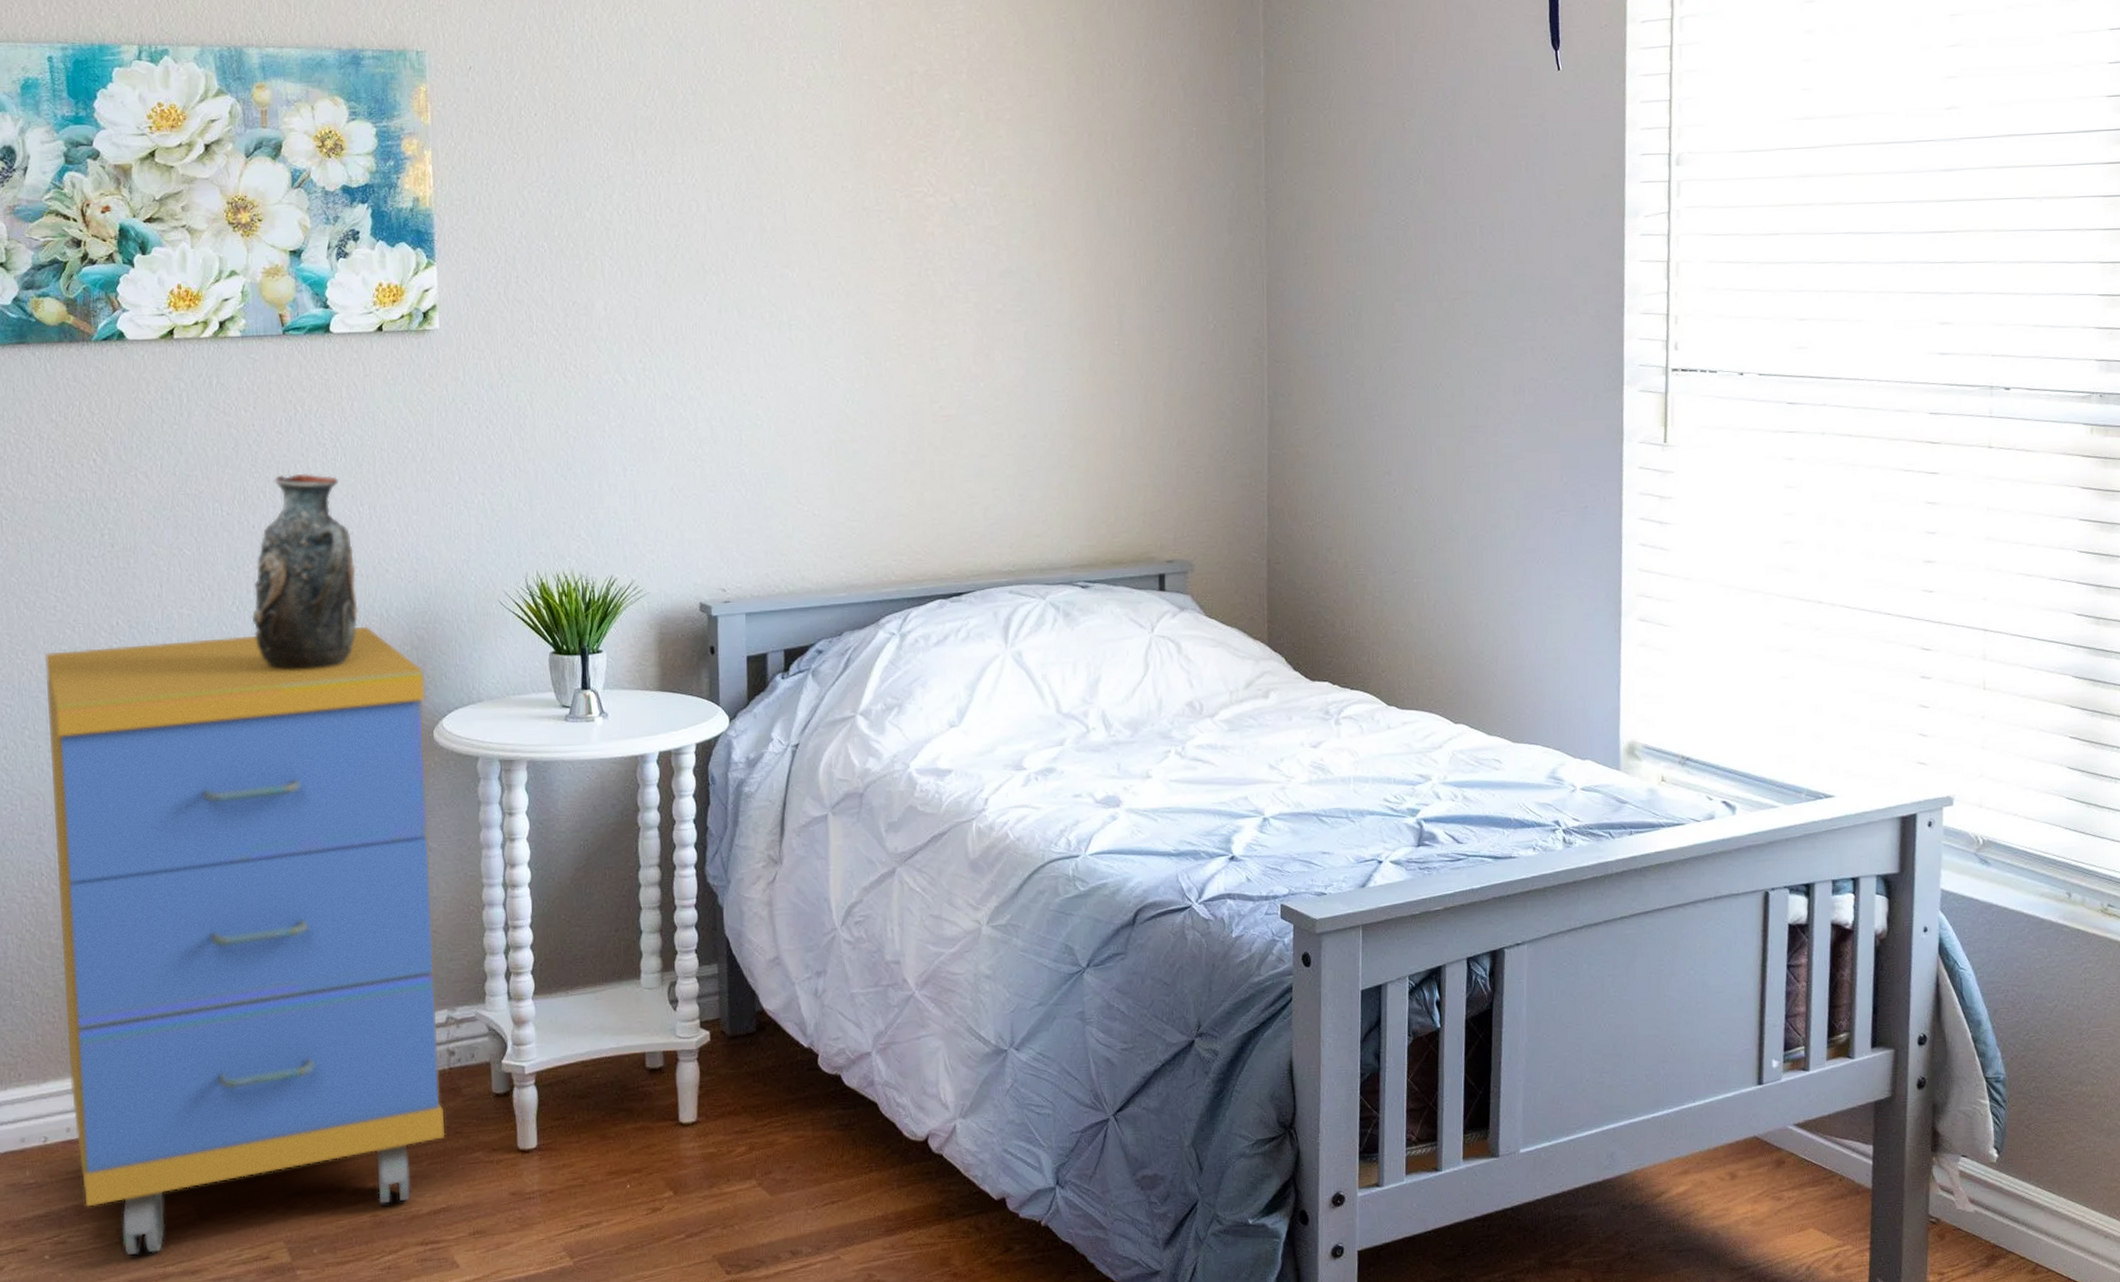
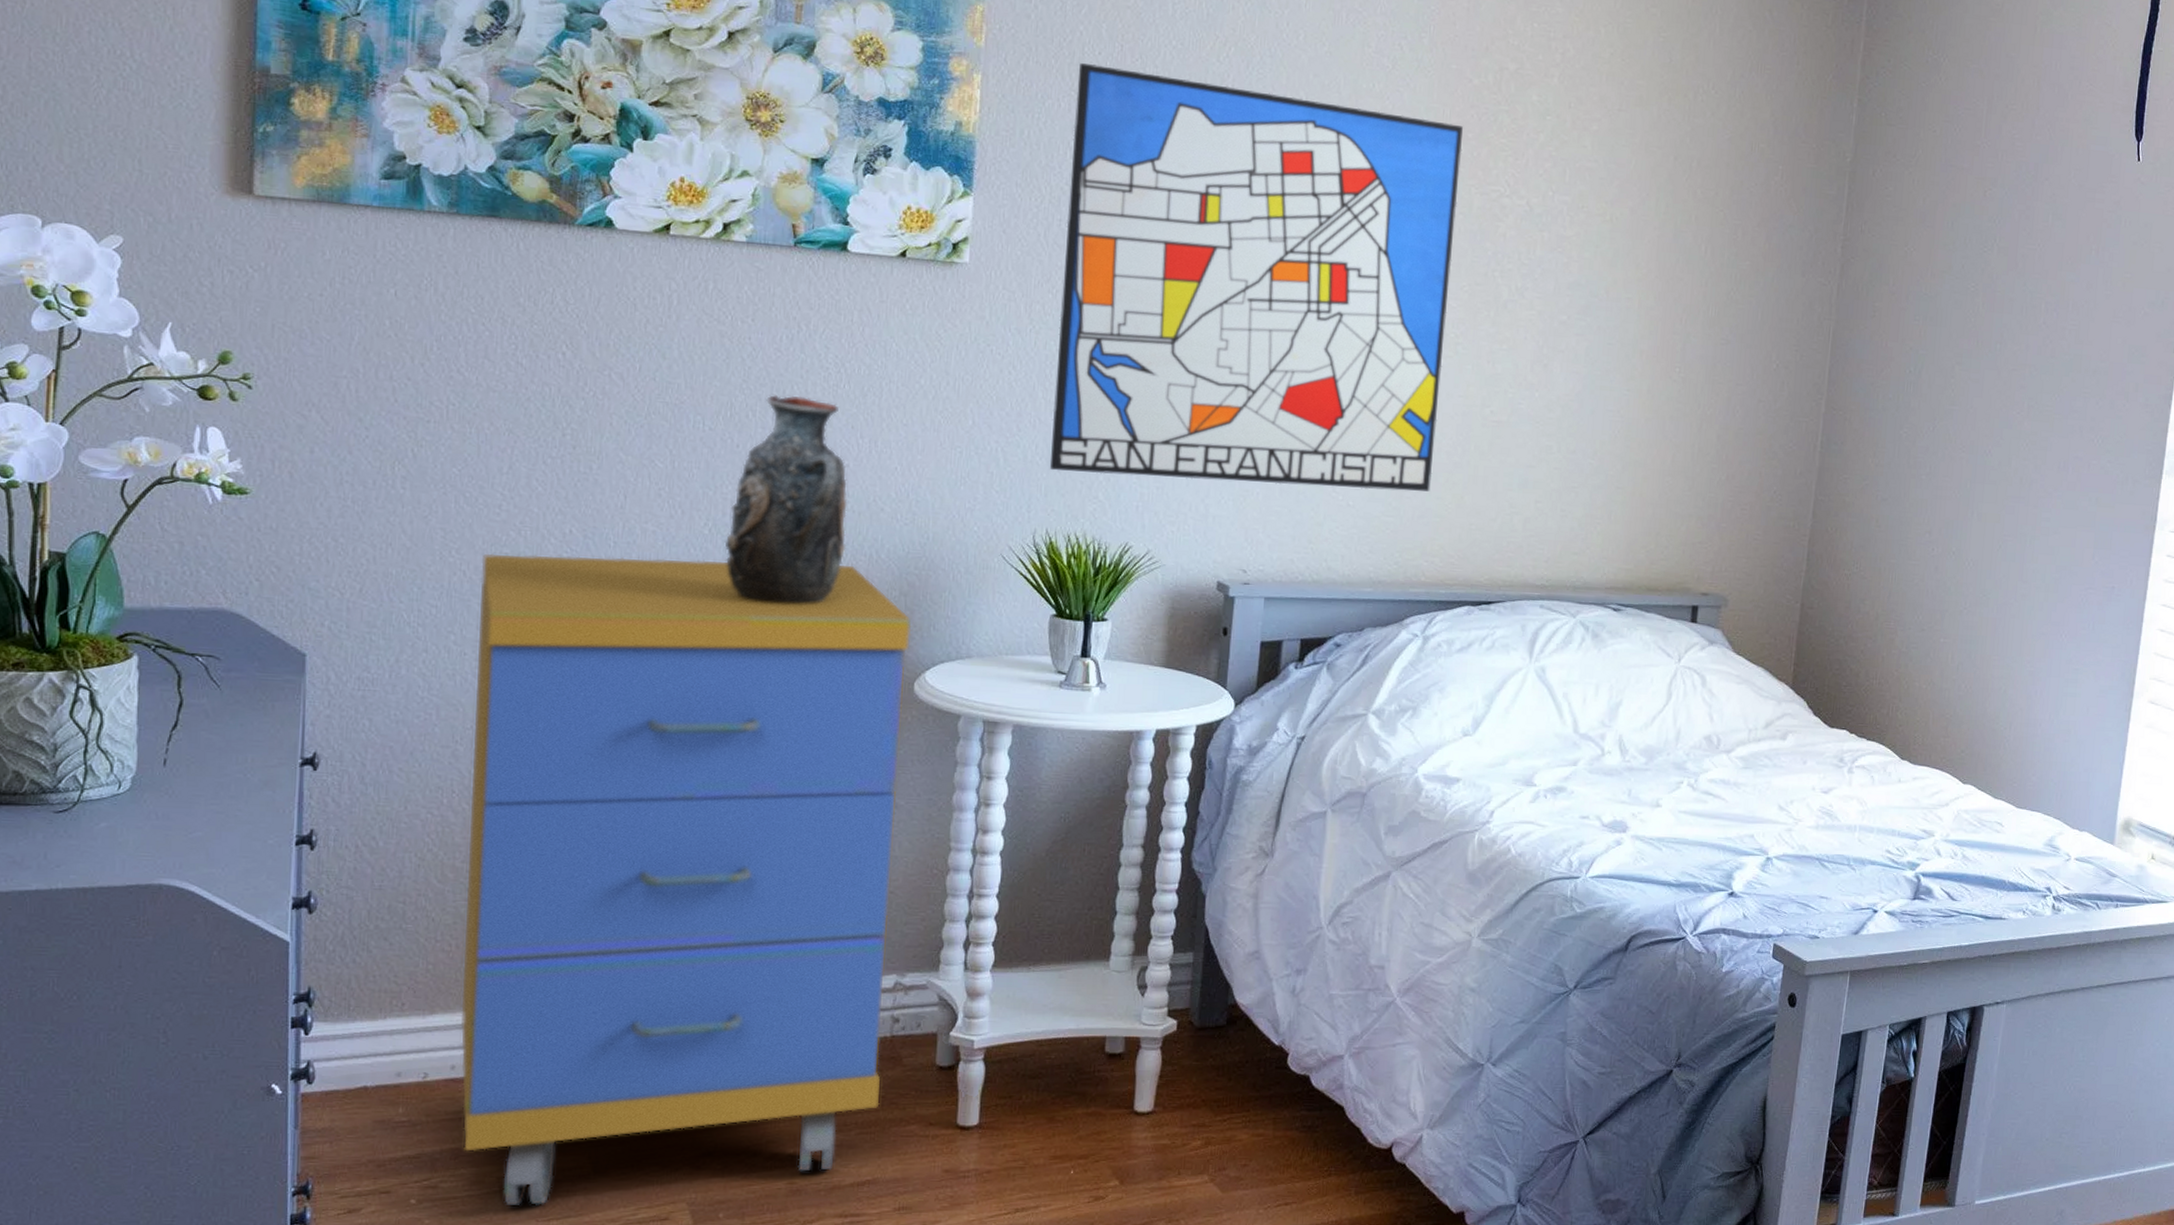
wall art: none [518,125,891,515] -> present [1049,63,1463,492]

